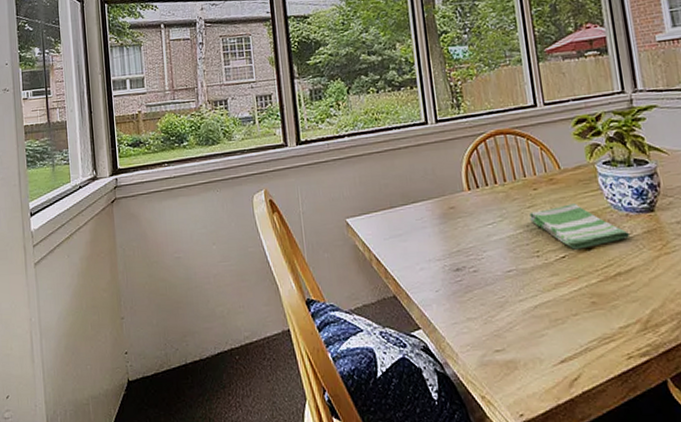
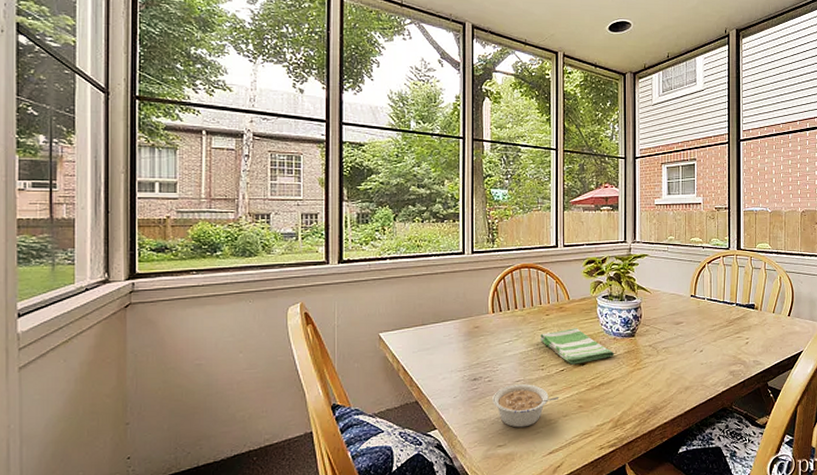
legume: none [481,274,565,329] -> present [492,384,560,428]

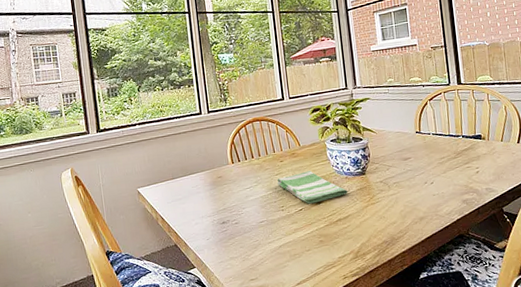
legume: present [492,384,560,428] -> none [241,224,301,263]

